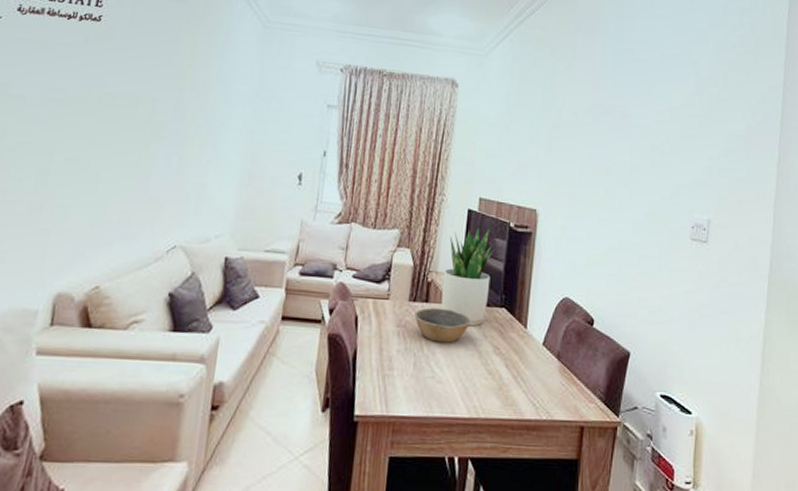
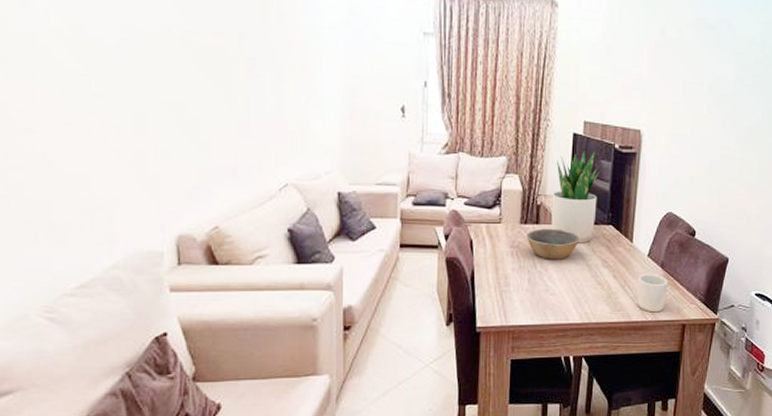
mug: none [530,365,565,411] -> present [637,274,668,313]

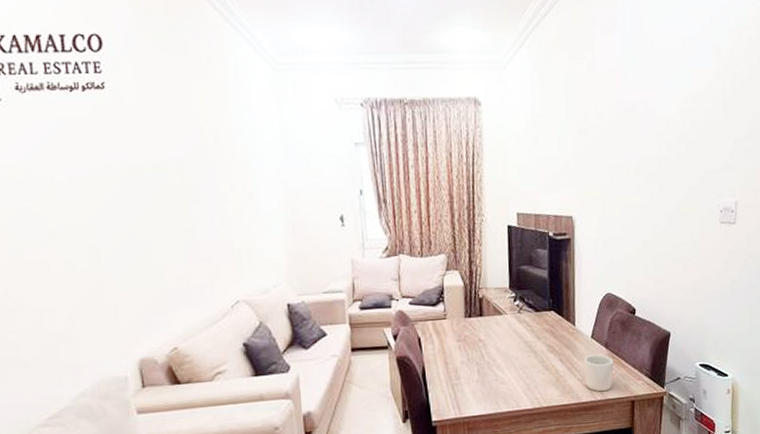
bowl: present [526,228,580,259] -> none [472,319,524,350]
planter: present [551,151,600,243] -> none [493,241,537,332]

